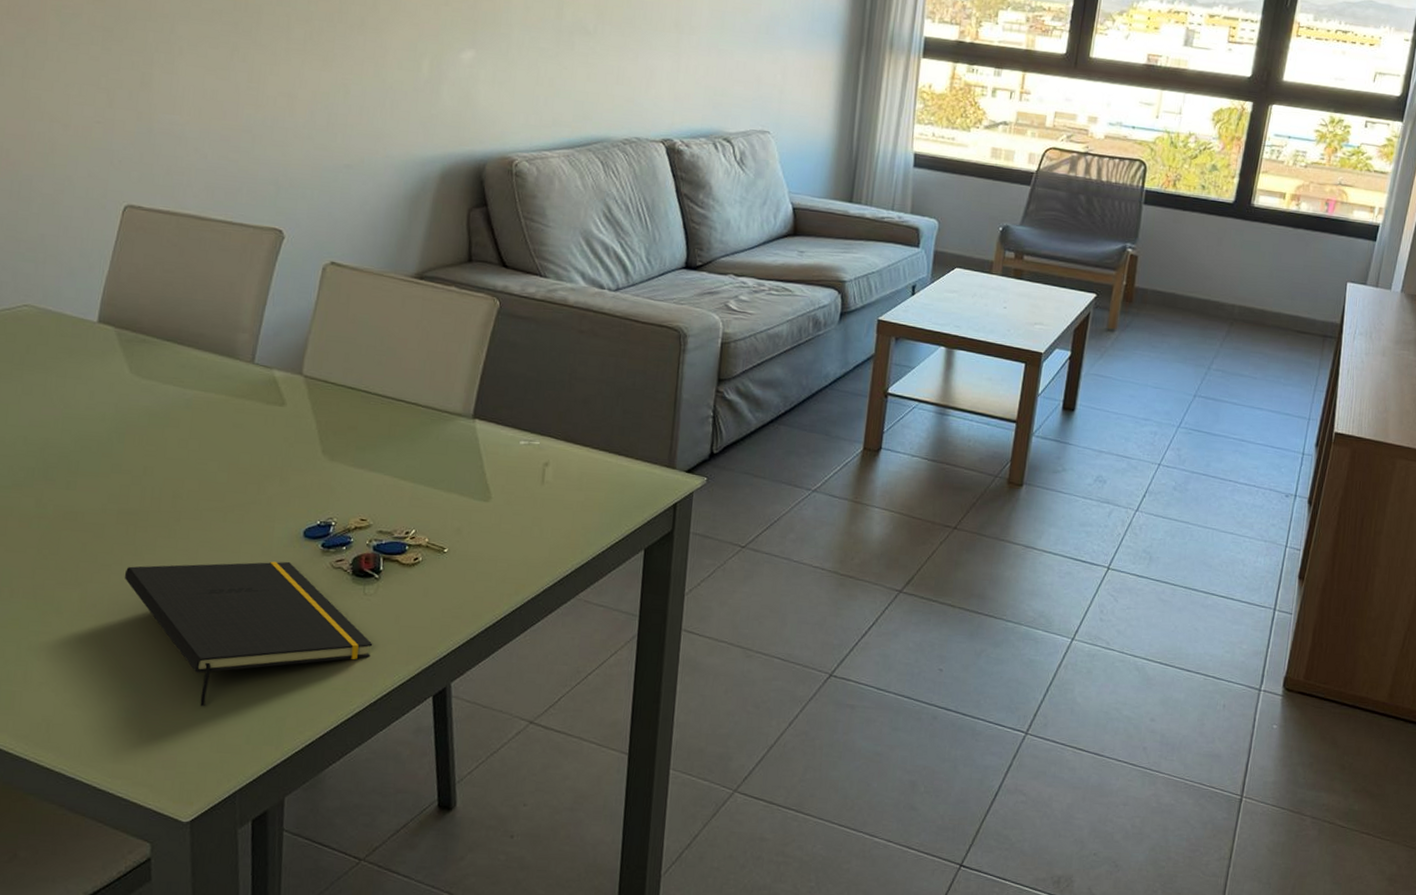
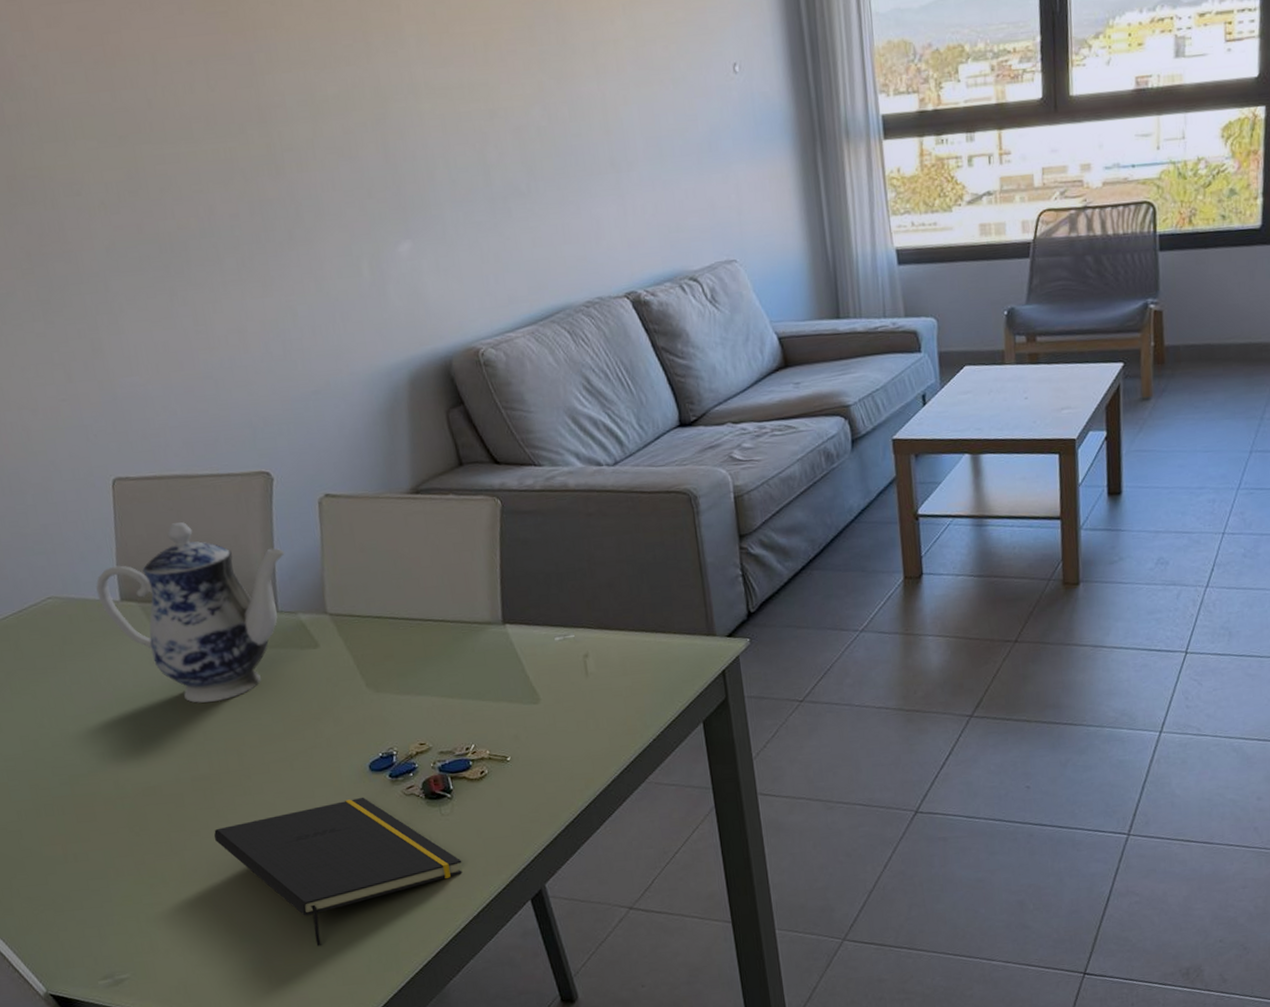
teapot: none [75,259,276,440] -> present [96,522,285,703]

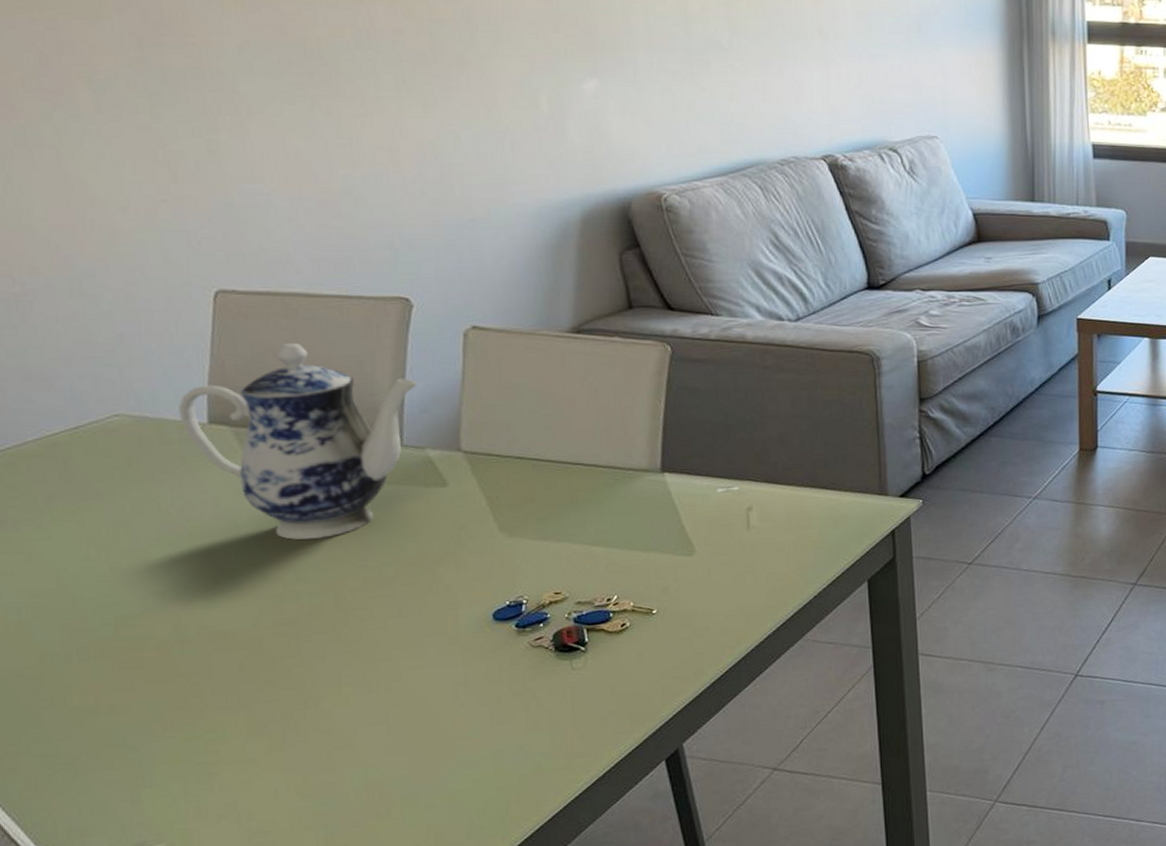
notepad: present [213,797,463,947] -> none [294,647,591,811]

